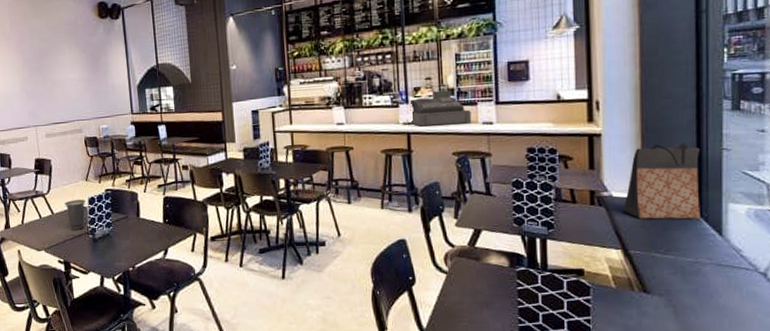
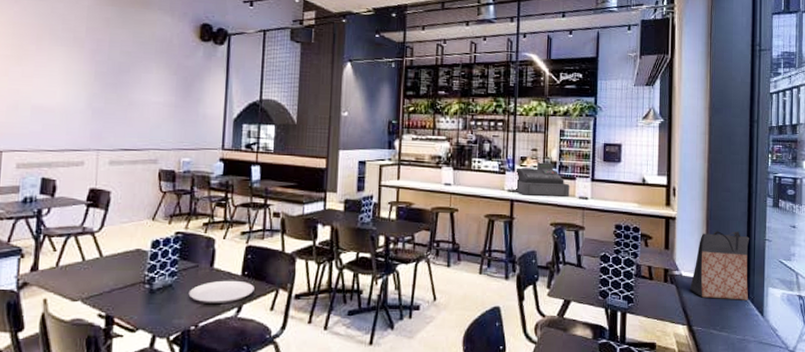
cup: present [65,199,86,231] -> none [119,241,148,279]
plate: none [123,227,176,249] -> present [188,280,254,305]

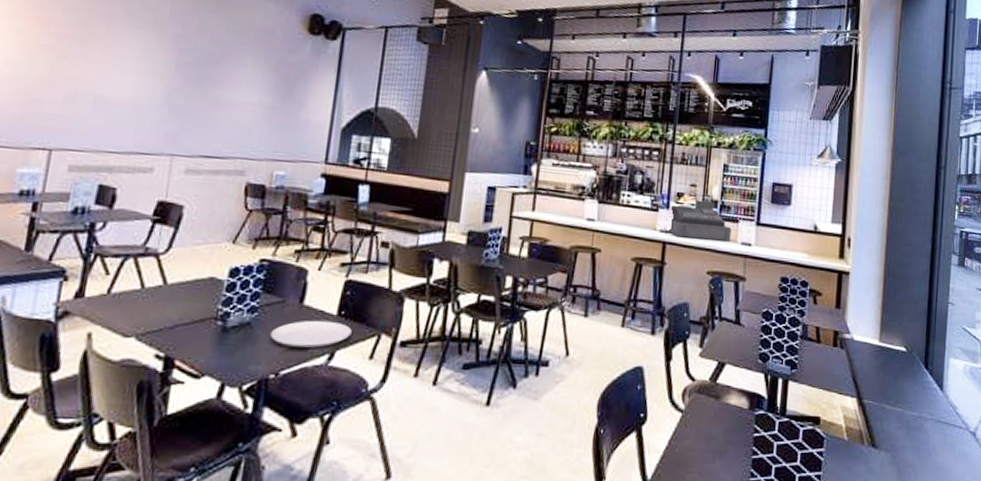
bag: present [689,231,750,300] -> none [861,290,931,372]

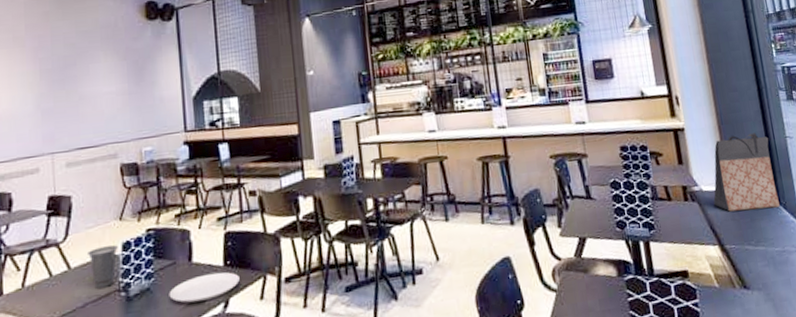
cup: none [188,267,225,314] -> present [88,245,118,290]
cash register: present [664,200,732,242] -> none [501,90,565,130]
bag: none [861,290,931,372] -> present [713,133,780,212]

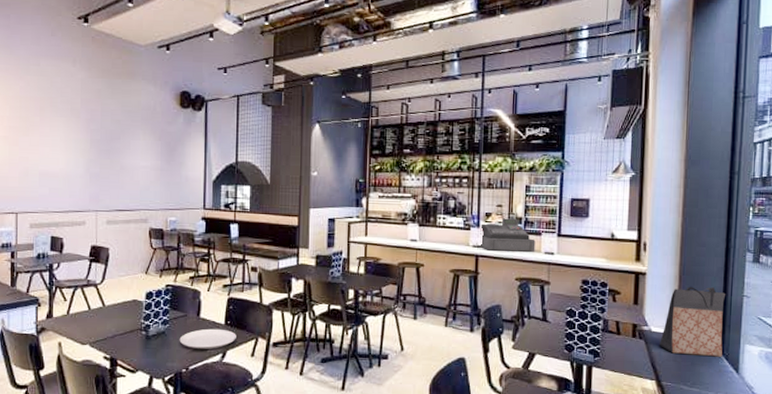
cup: present [88,245,118,290] -> none [119,293,143,326]
cash register: none [501,90,565,130] -> present [476,218,536,252]

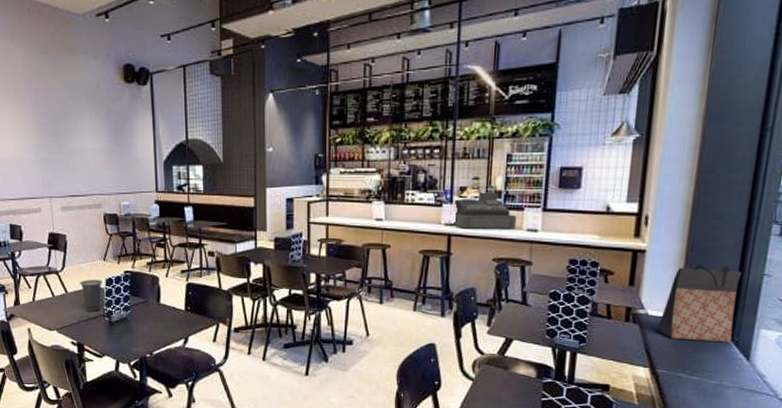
cup: none [119,293,143,326] -> present [80,280,103,313]
plate: present [179,328,236,350] -> none [141,314,197,336]

